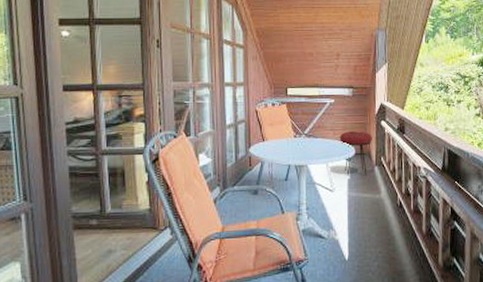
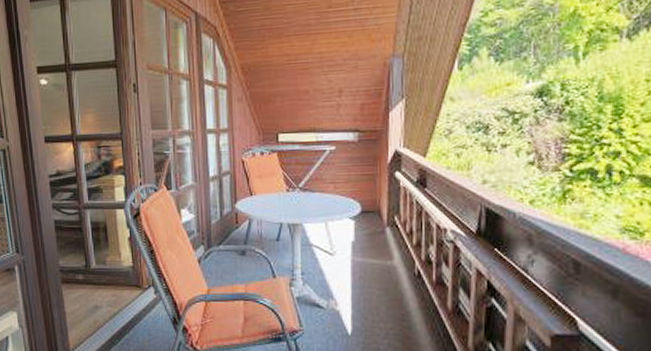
stool: present [339,131,372,176] -> none [341,184,383,238]

